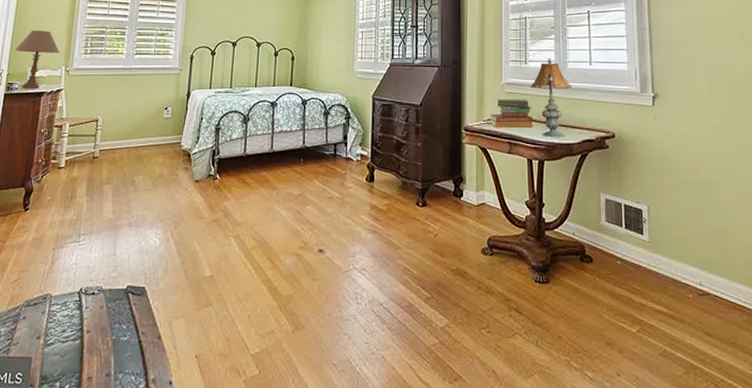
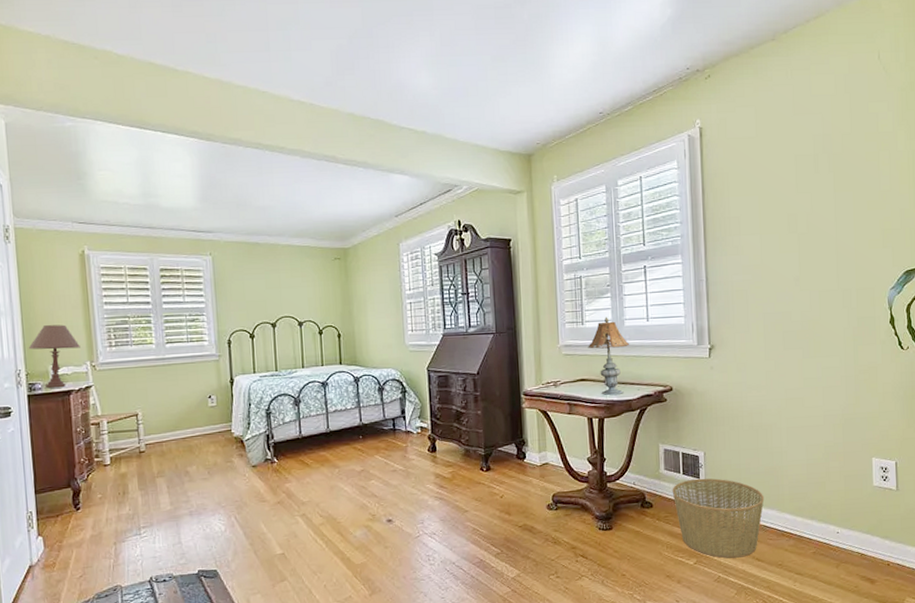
books: present [490,98,533,129] -> none [549,360,592,391]
basket: none [613,234,714,330] -> present [672,478,765,559]

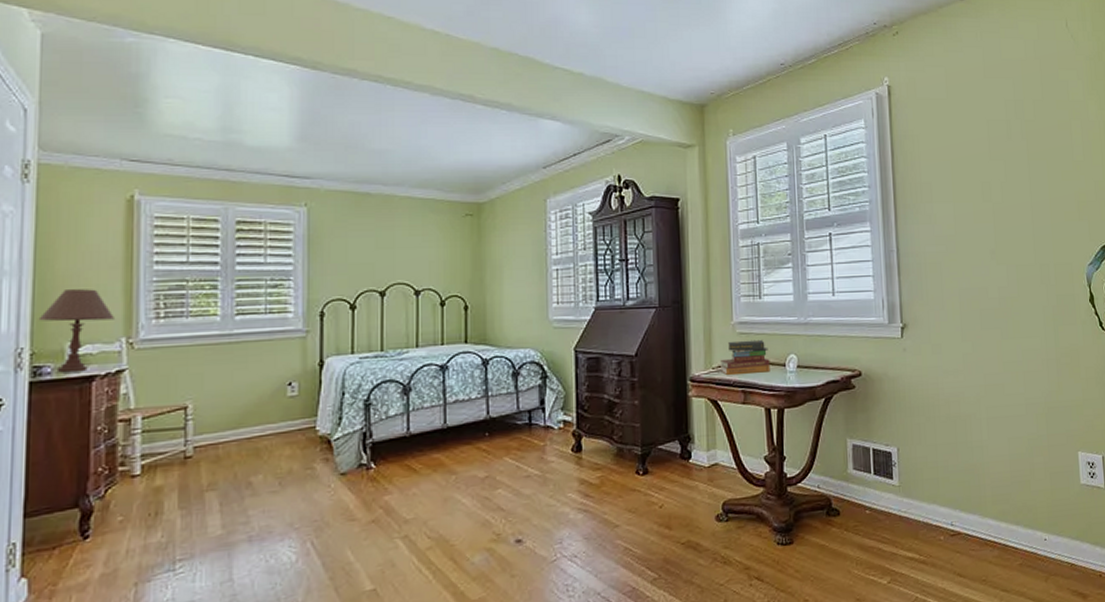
books: none [549,360,592,391] -> present [720,339,770,376]
table lamp: present [588,316,640,395] -> none [766,290,825,381]
basket: present [672,478,765,559] -> none [862,478,965,575]

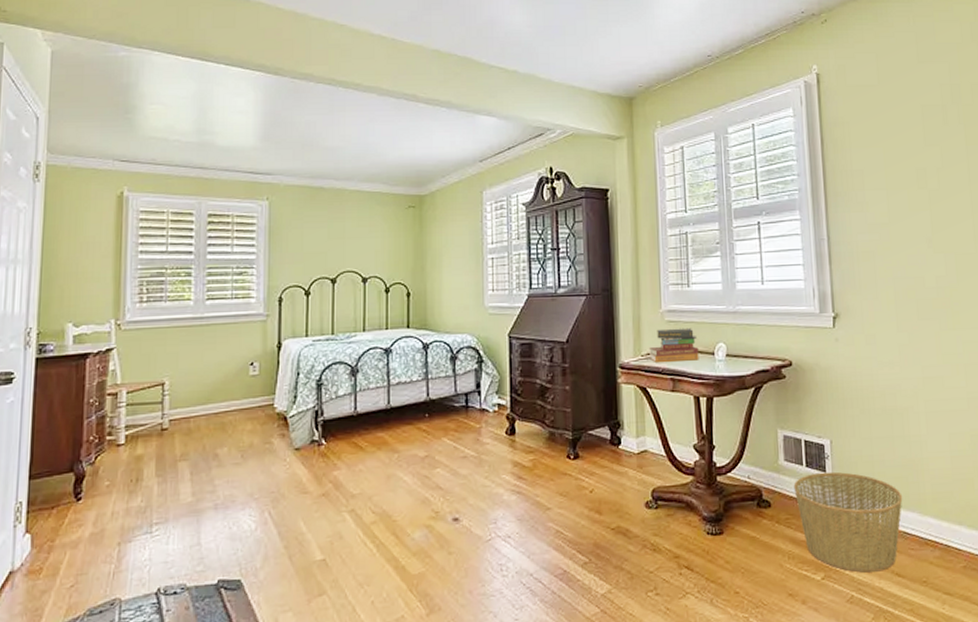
table lamp: present [38,289,114,373] -> none [44,276,106,351]
basket: none [862,478,965,575] -> present [793,471,903,573]

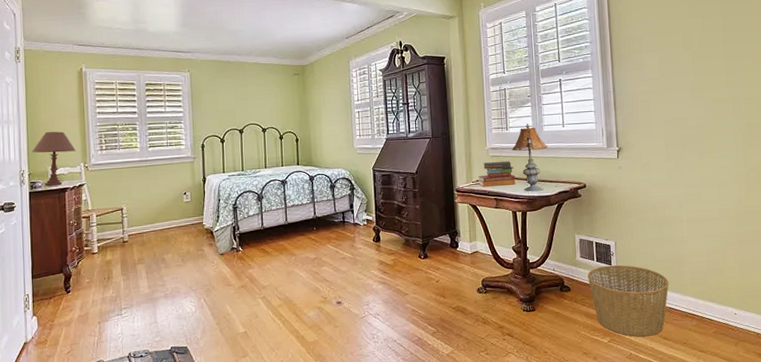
table lamp: none [44,276,106,351] -> present [31,131,76,187]
table lamp: none [694,278,754,370] -> present [511,123,557,191]

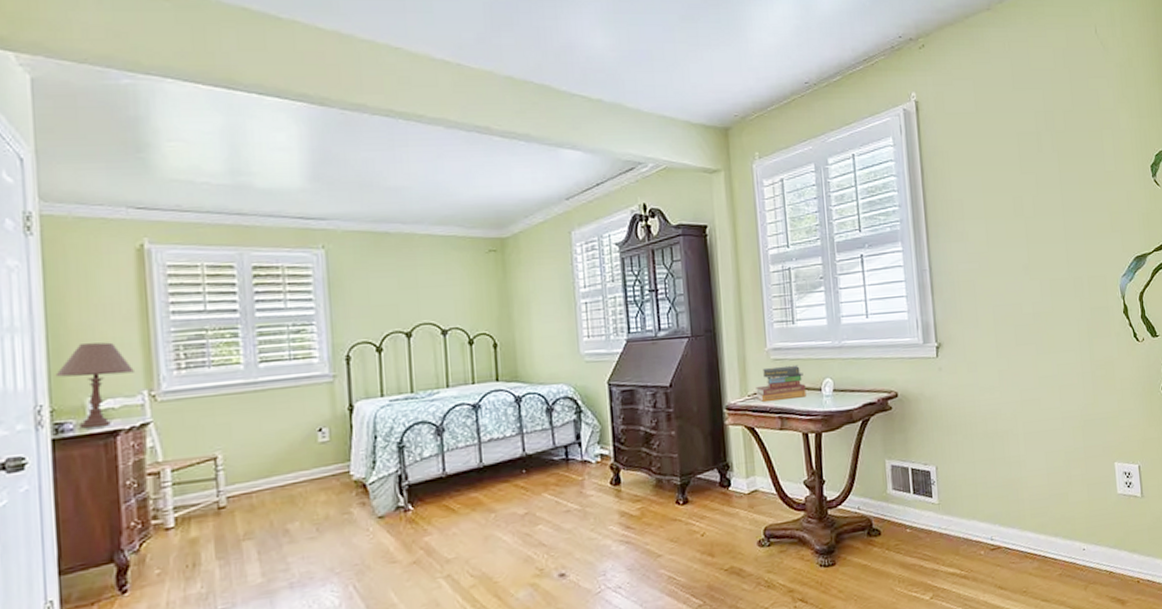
table lamp: present [511,123,557,191] -> none [800,314,861,405]
basket: present [587,265,669,337] -> none [902,496,1004,589]

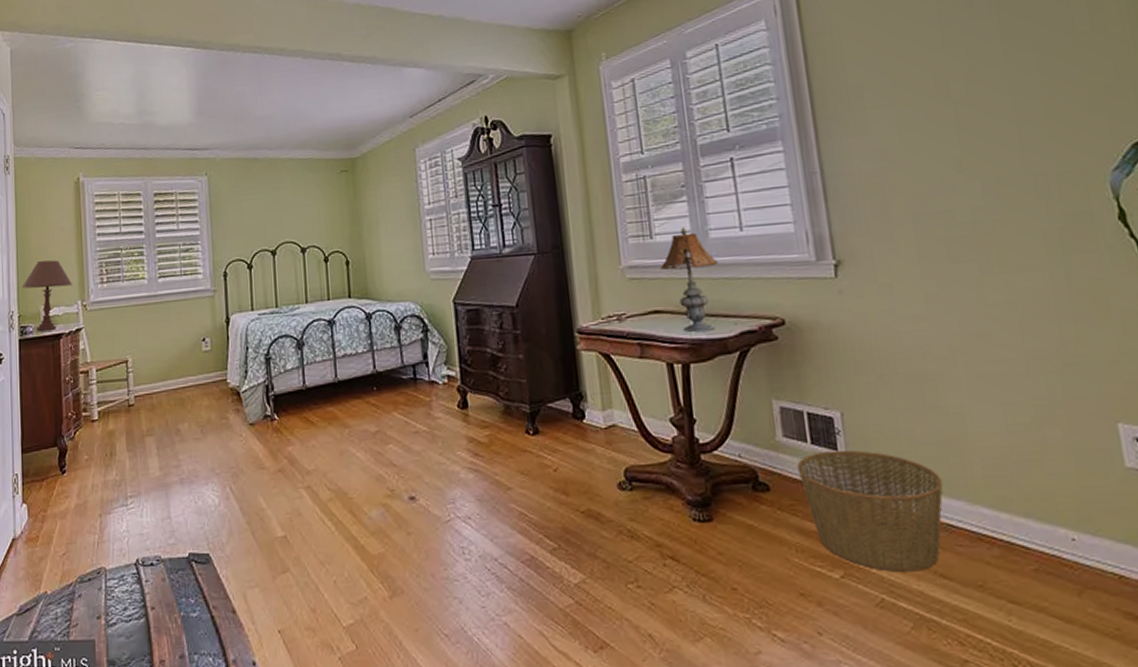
books: present [756,365,807,403] -> none [610,285,670,327]
table lamp: none [800,314,861,405] -> present [660,227,737,332]
basket: none [902,496,1004,589] -> present [796,450,944,572]

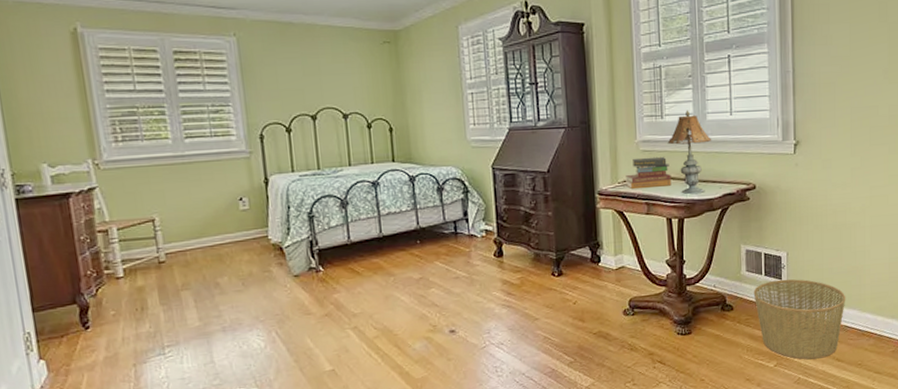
table lamp: present [21,260,72,332] -> none [12,116,79,191]
books: none [610,285,670,327] -> present [625,156,672,190]

